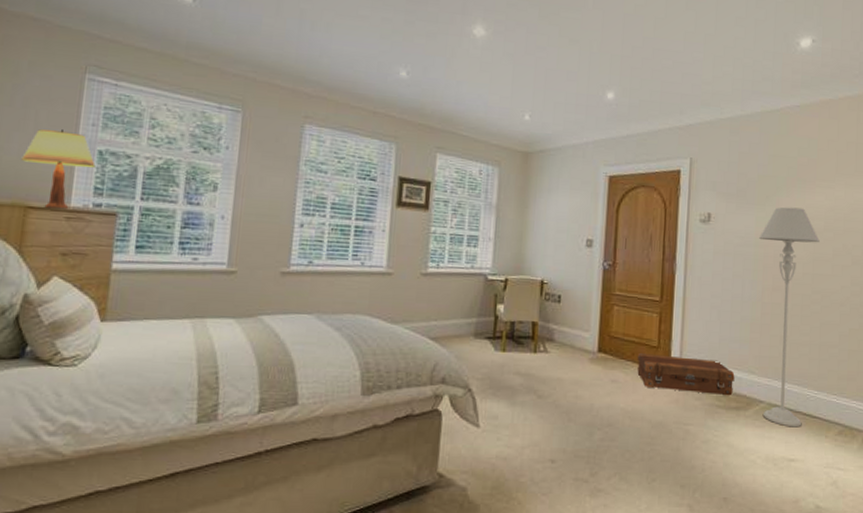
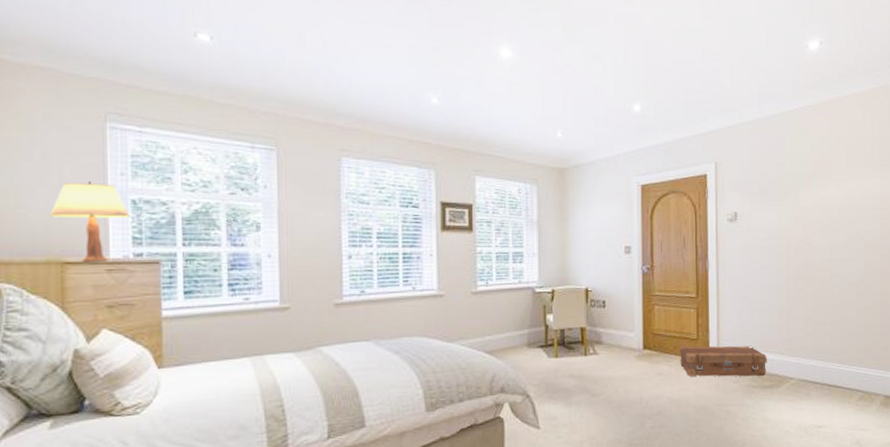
floor lamp: present [759,207,820,428] -> none [782,201,835,398]

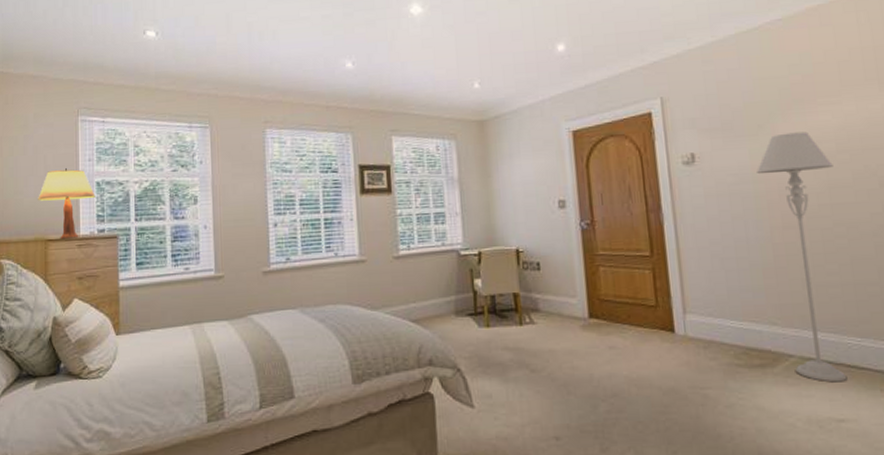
suitcase: present [679,345,767,377] -> none [633,313,754,353]
floor lamp: none [782,201,835,398] -> present [757,131,847,383]

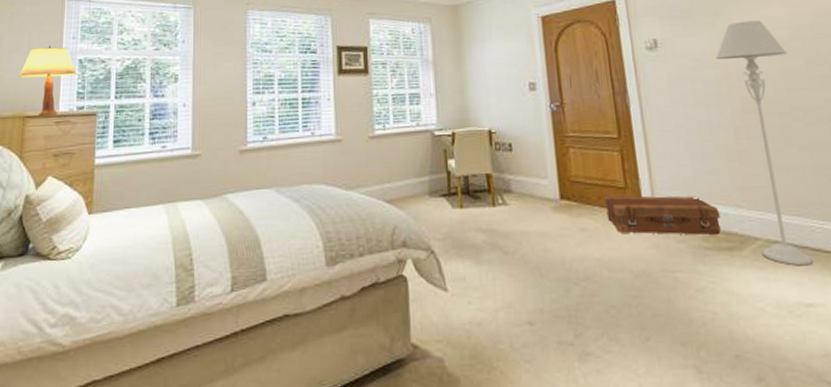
suitcase: none [633,313,754,353] -> present [603,195,721,236]

